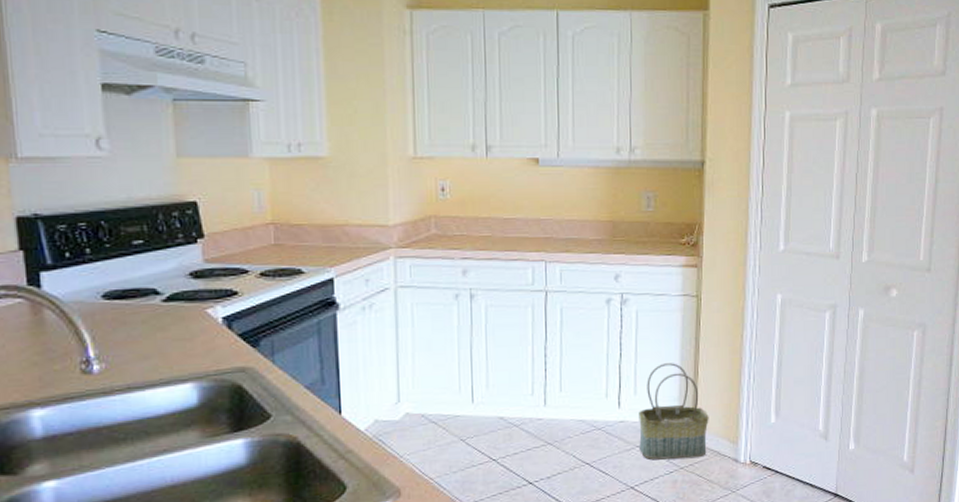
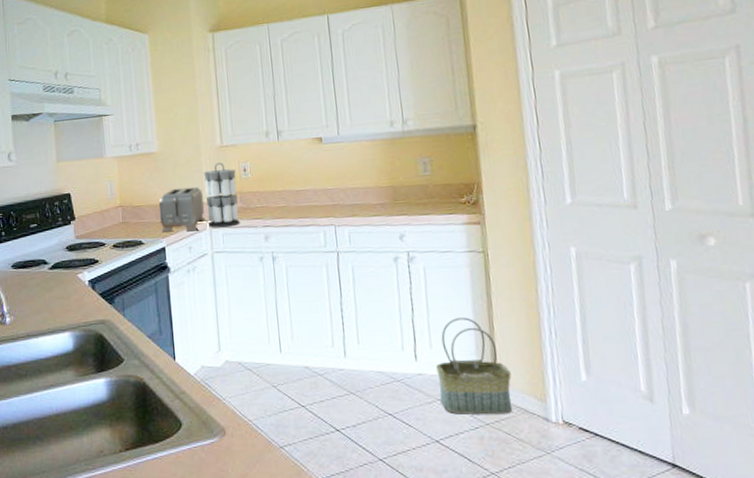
toaster: none [326,205,388,261] -> present [158,187,205,233]
spice rack: none [390,177,434,258] -> present [204,162,241,228]

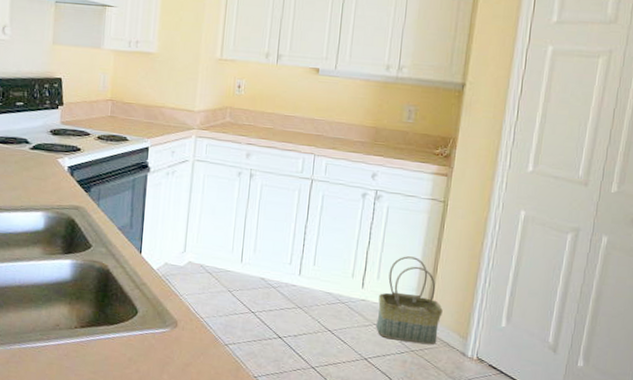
toaster: present [158,187,205,233] -> none [148,92,194,137]
spice rack: present [204,162,241,228] -> none [193,74,230,140]

